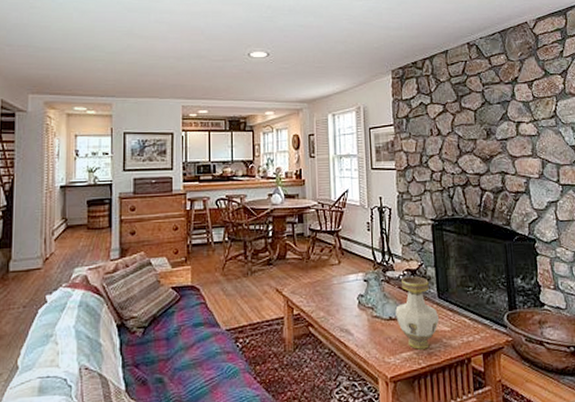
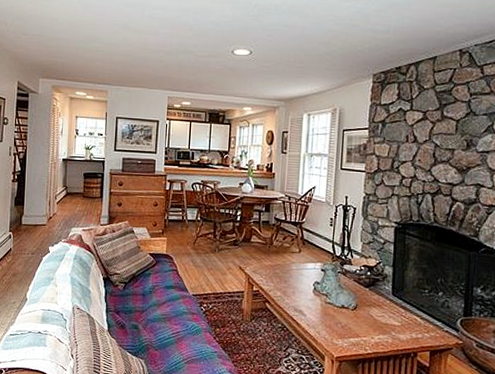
vase: present [395,275,440,350] -> none [348,271,391,338]

